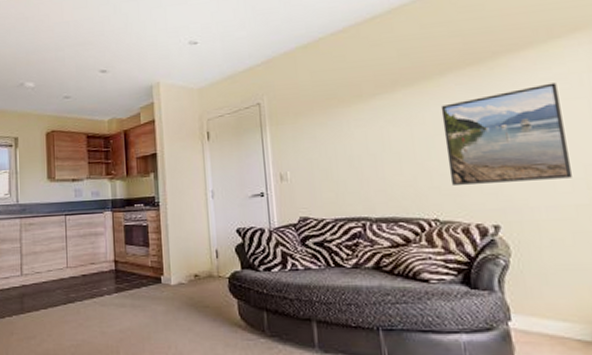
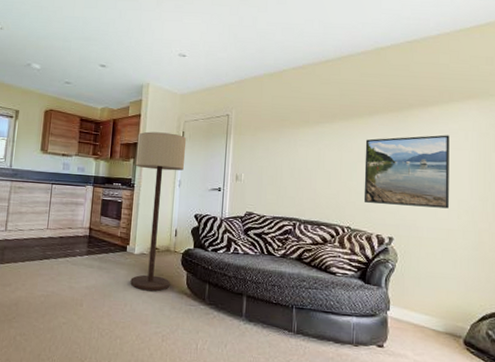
floor lamp: none [154,136,220,328] -> present [130,131,187,292]

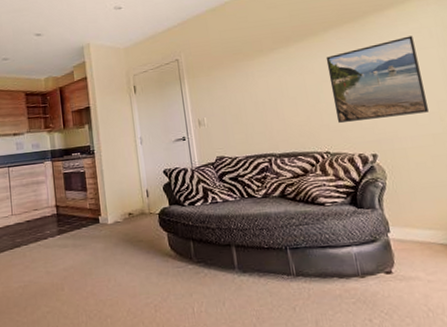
floor lamp: present [130,131,187,292] -> none [87,90,152,261]

